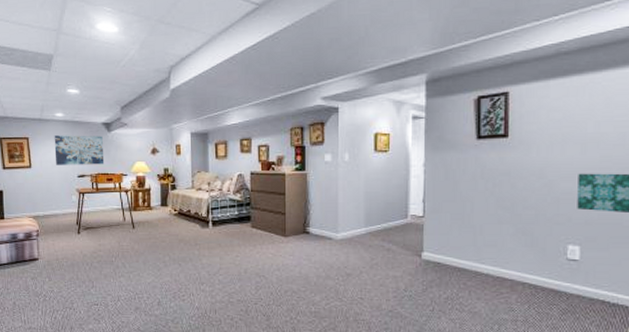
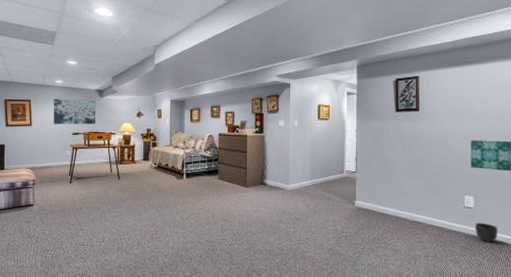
planter: none [581,279,613,304] -> present [475,223,498,243]

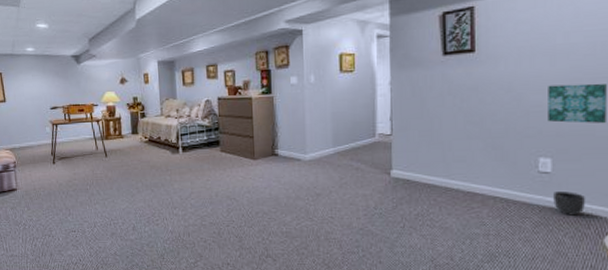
wall art: present [53,99,96,125] -> none [26,68,76,98]

